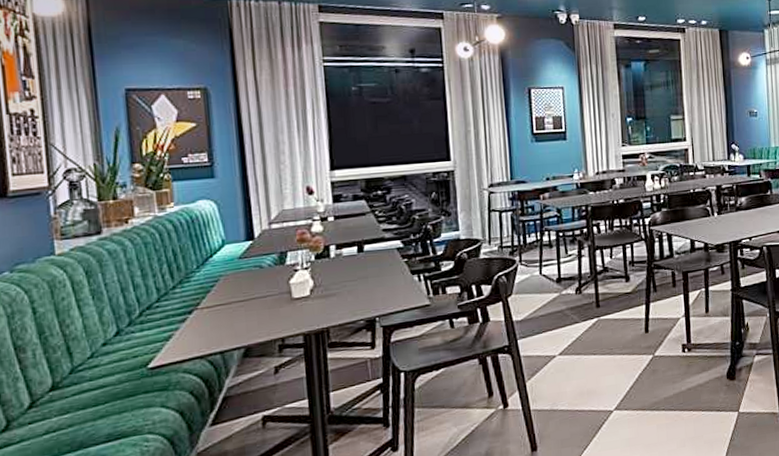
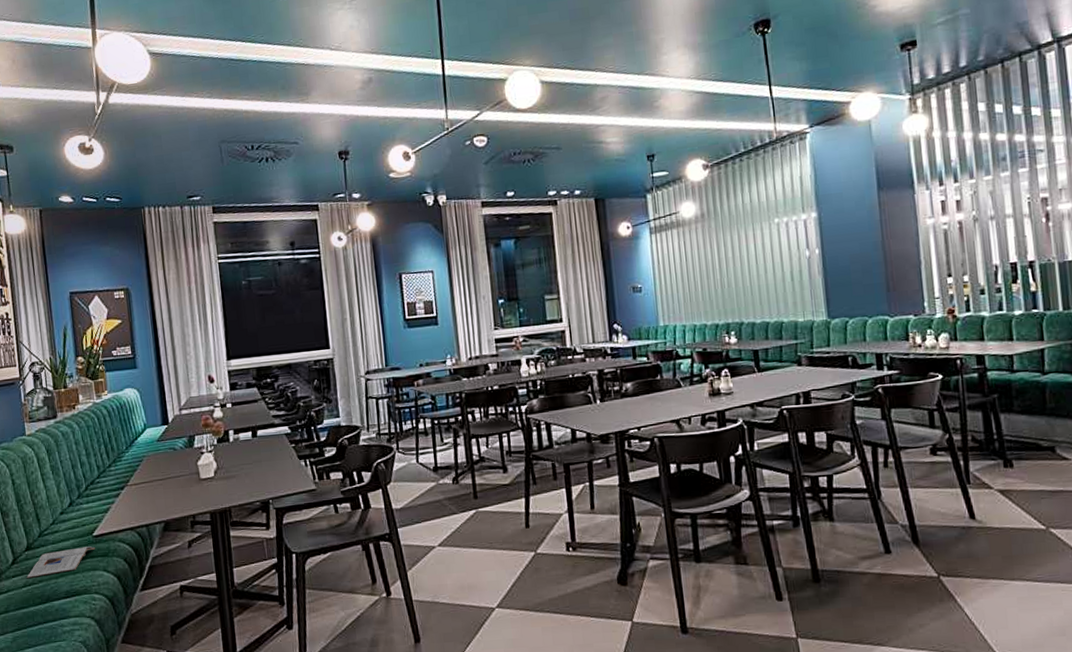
magazine: none [50,380,150,423] -> present [26,546,95,578]

